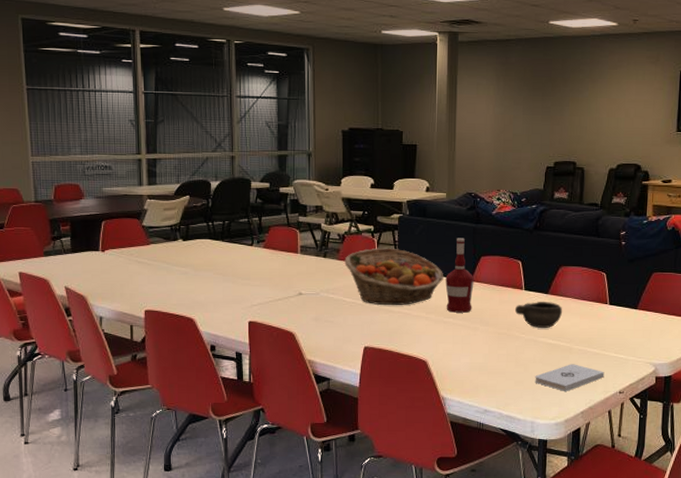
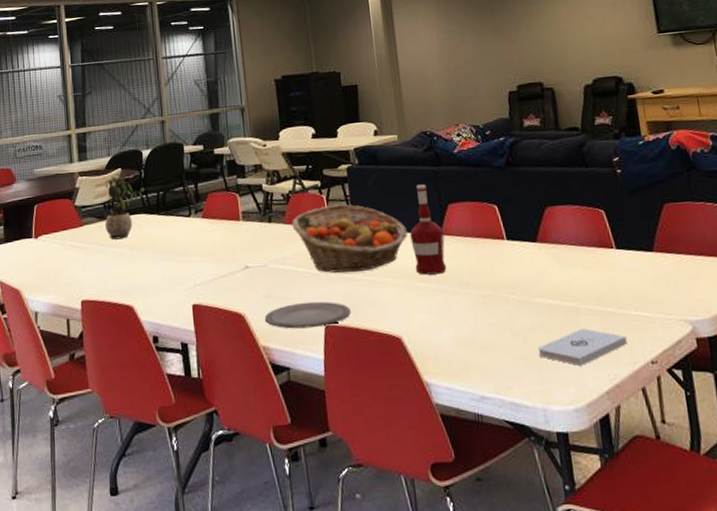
potted plant: none [171,200,211,260] -> present [104,173,145,240]
plate: none [312,327,387,348] -> present [264,301,351,329]
bowl: present [514,301,562,329] -> none [498,251,558,286]

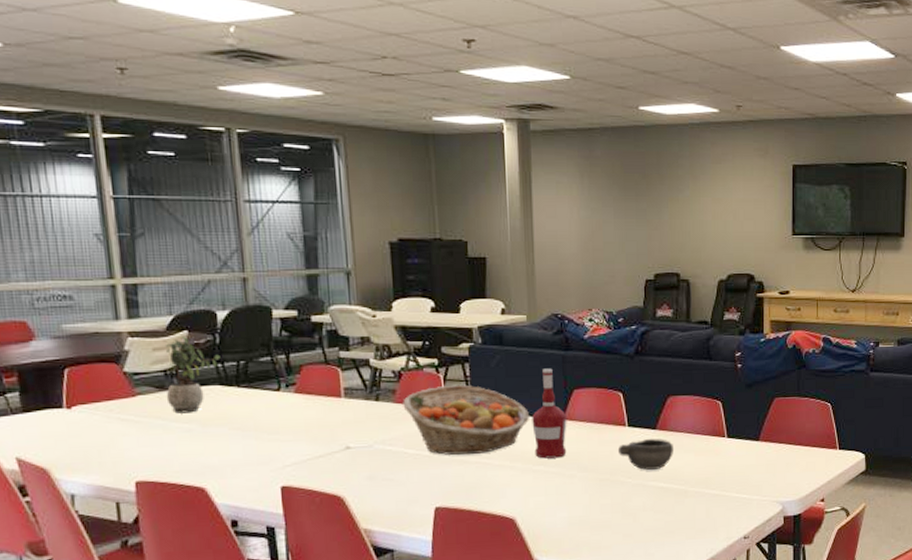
plate: present [264,301,351,329] -> none [367,483,464,512]
bowl: none [498,251,558,286] -> present [617,438,673,471]
notepad: present [537,328,628,366] -> none [646,509,726,542]

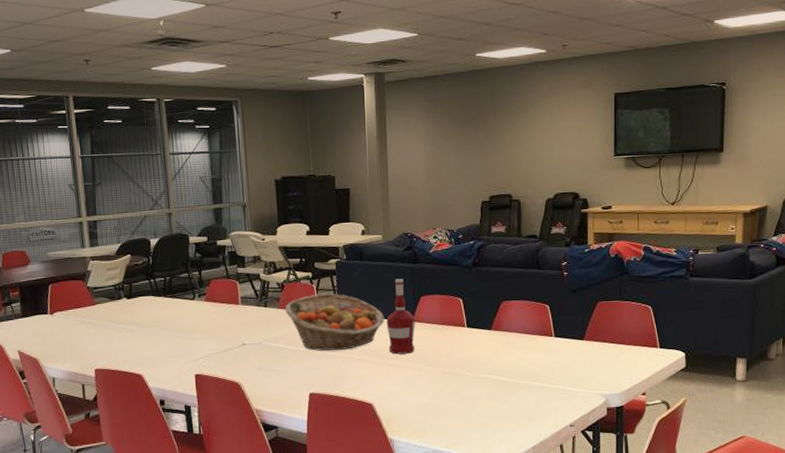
potted plant: present [164,337,221,414] -> none [114,259,153,318]
bowl: present [617,438,673,471] -> none [458,337,506,365]

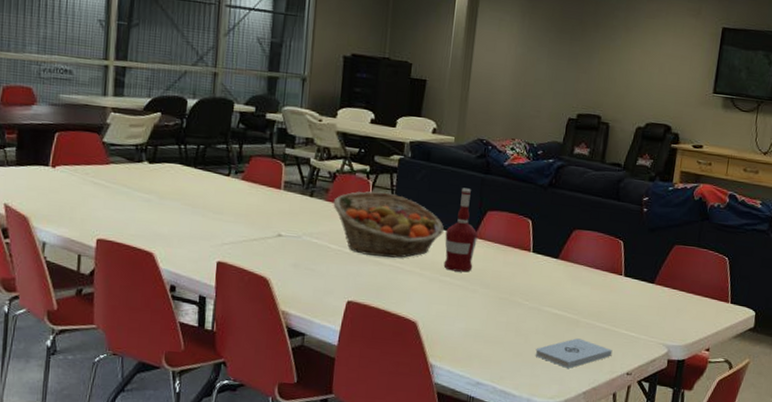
notepad: none [483,399,554,427] -> present [535,338,613,368]

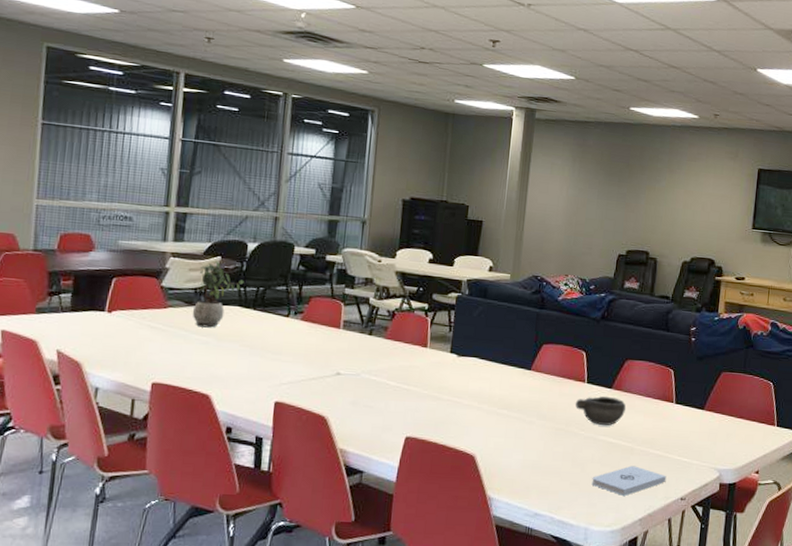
potted plant: none [134,118,184,186] -> present [192,261,244,328]
fruit basket: present [333,191,444,258] -> none [392,328,501,393]
alcohol: present [443,187,478,272] -> none [501,322,534,405]
bowl: none [519,266,572,297] -> present [575,396,626,426]

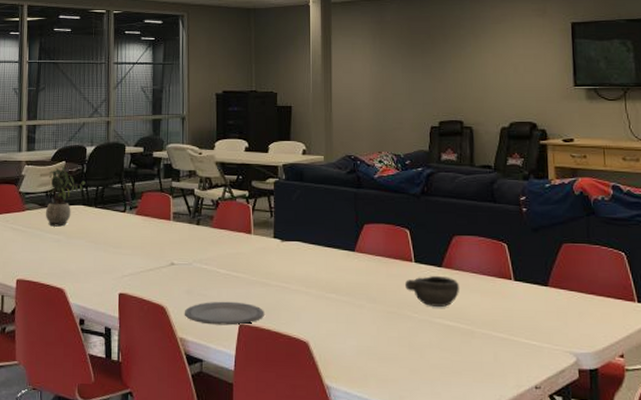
plate: none [346,413,433,438] -> present [184,301,264,326]
notepad: present [591,466,667,496] -> none [432,350,515,384]

